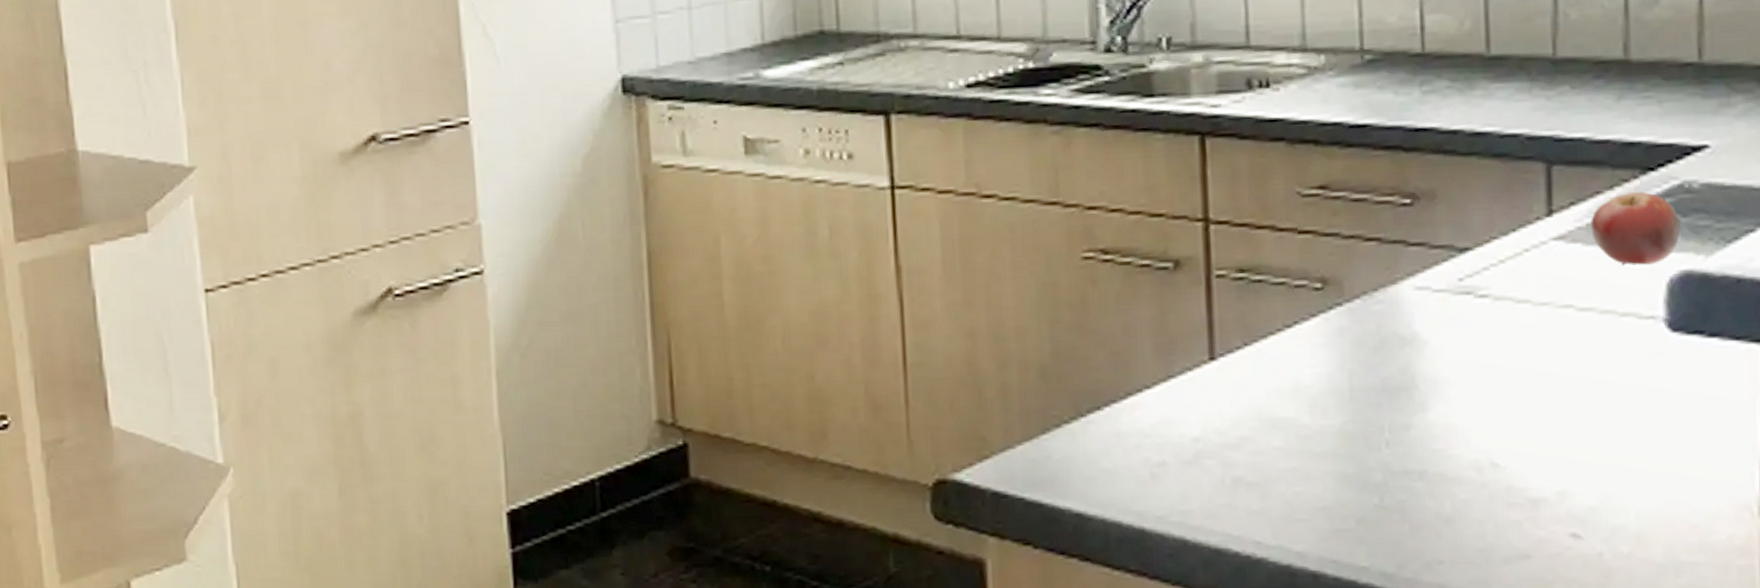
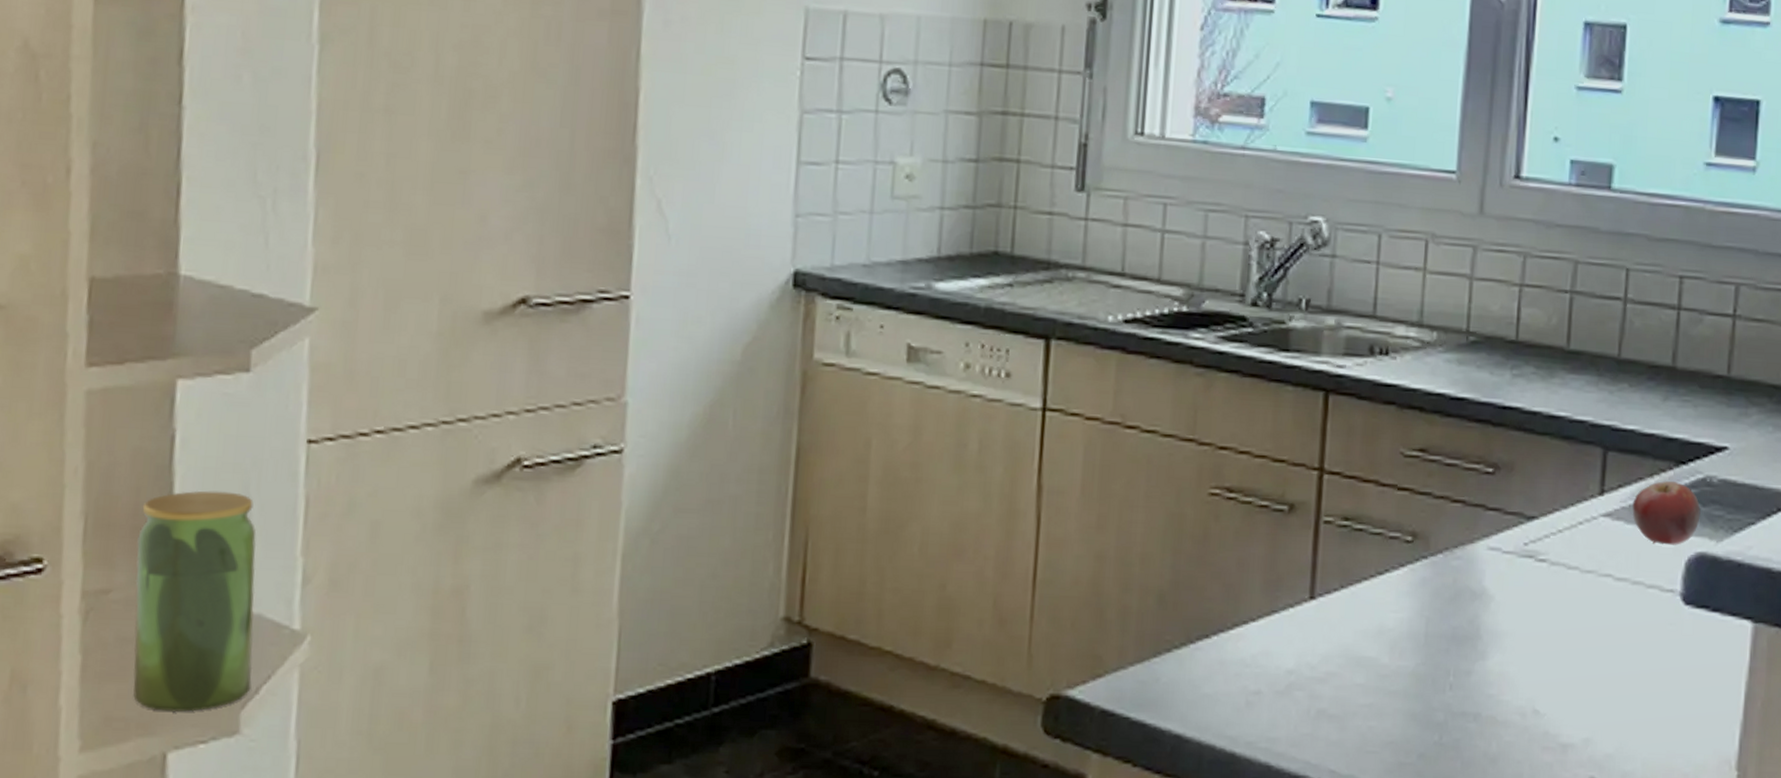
jar: none [78,343,190,544] -> present [133,490,257,712]

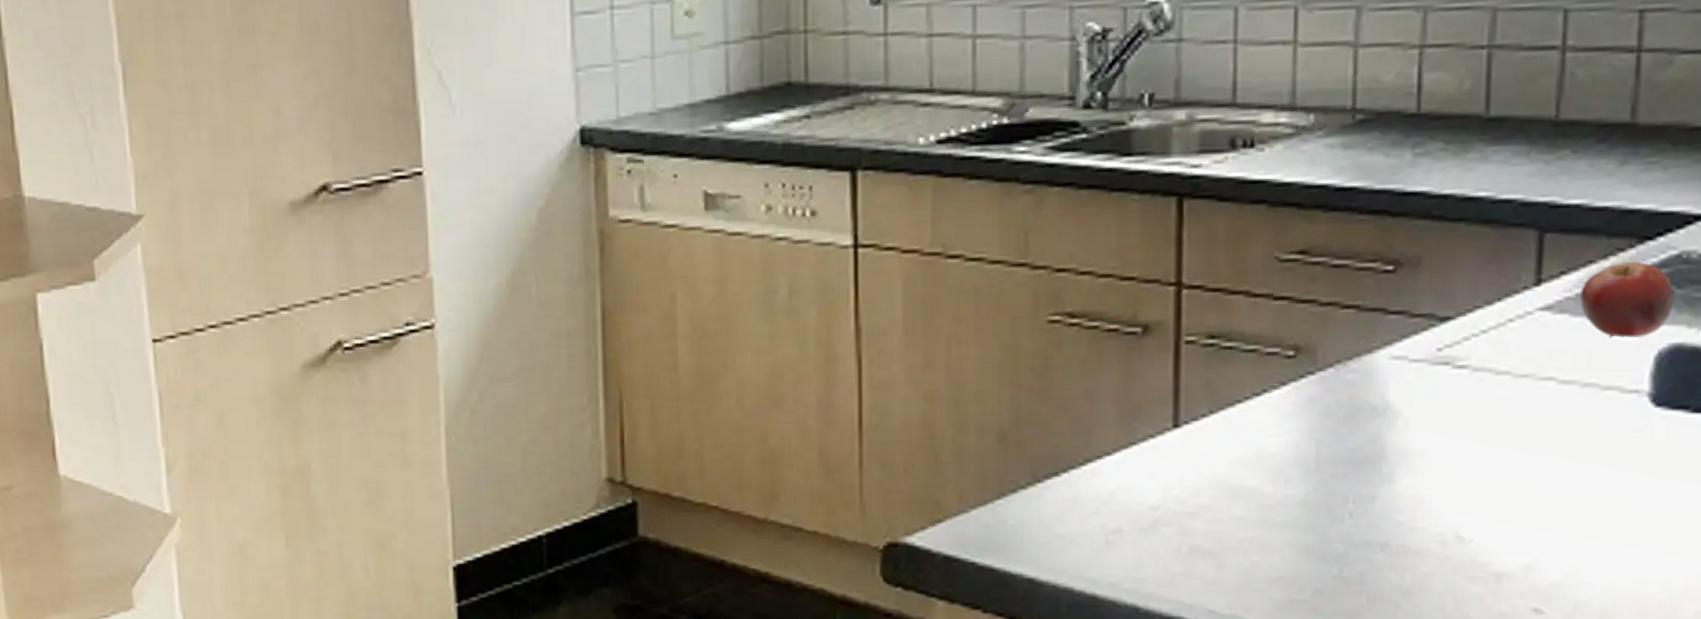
jar: present [133,490,257,712] -> none [26,392,138,590]

